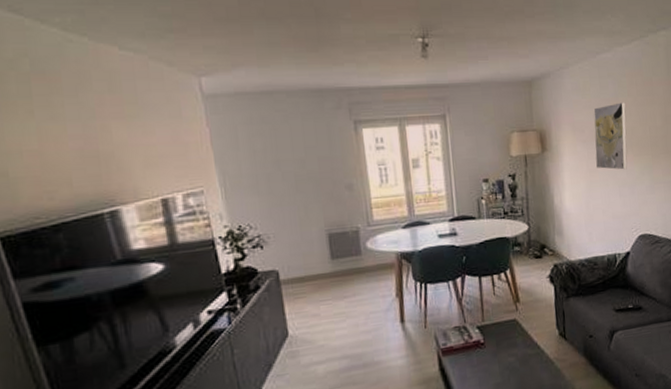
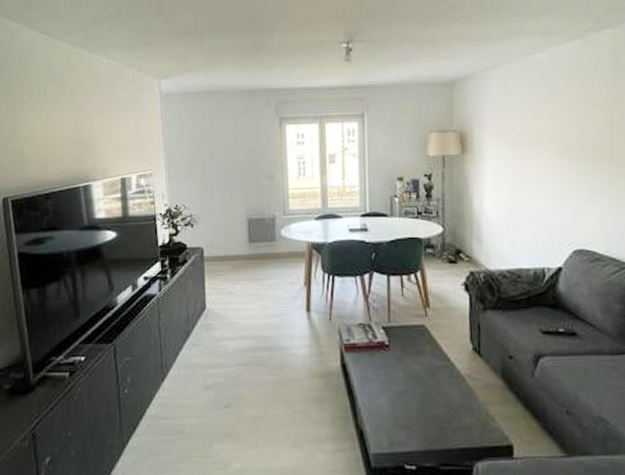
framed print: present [594,102,628,170] -> none [522,104,562,176]

